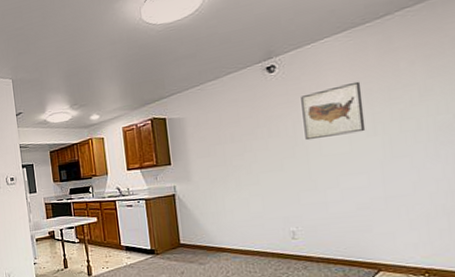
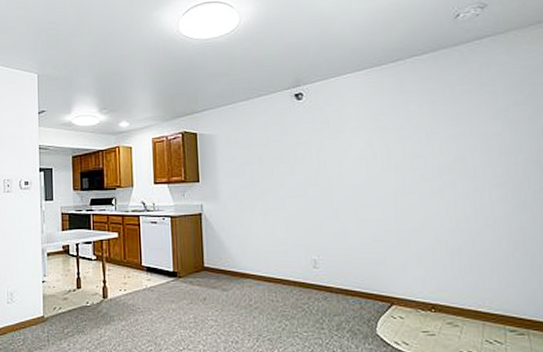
wall art: present [301,81,366,141] -> none [325,117,381,170]

